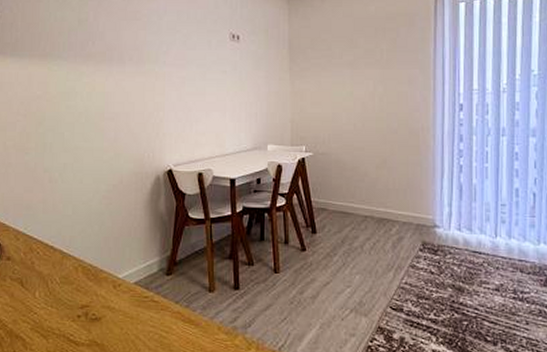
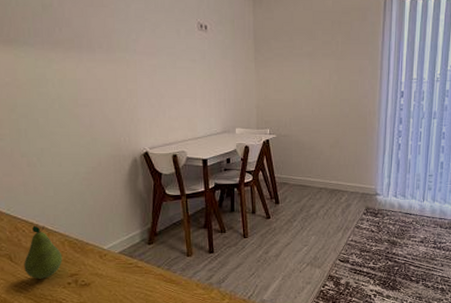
fruit: none [34,247,75,309] -> present [24,225,63,279]

